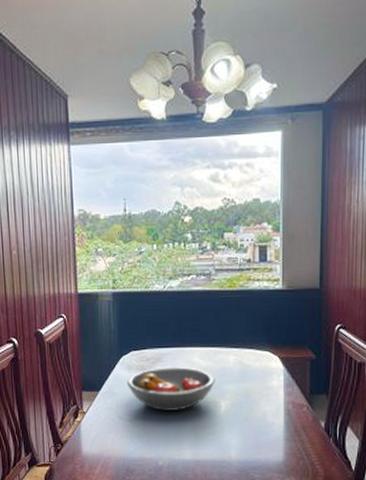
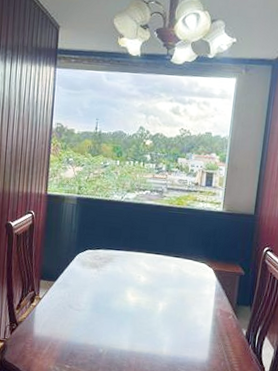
fruit bowl: present [126,367,215,412] -> none [79,267,157,307]

